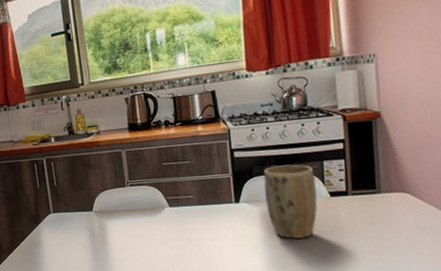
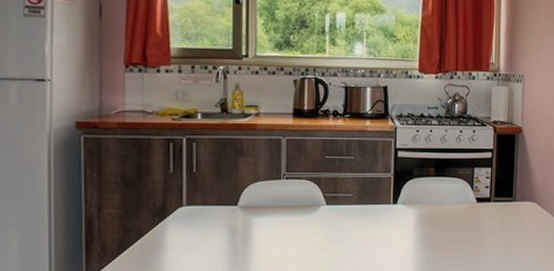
plant pot: present [263,164,318,239] -> none [421,169,466,243]

